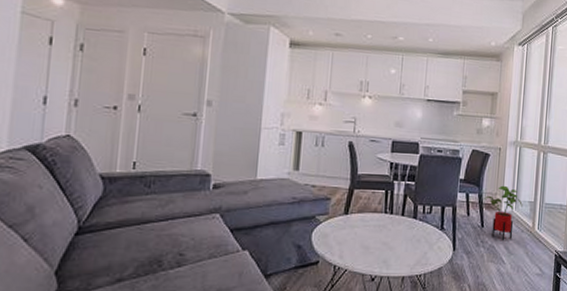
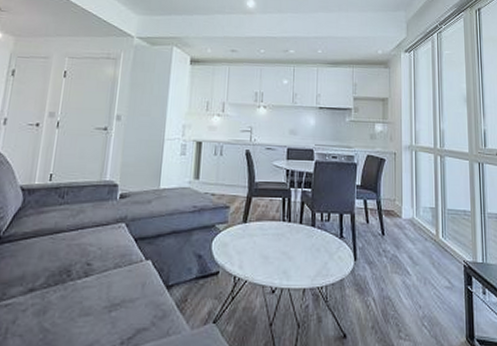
house plant: present [484,185,523,242] -> none [383,191,423,251]

